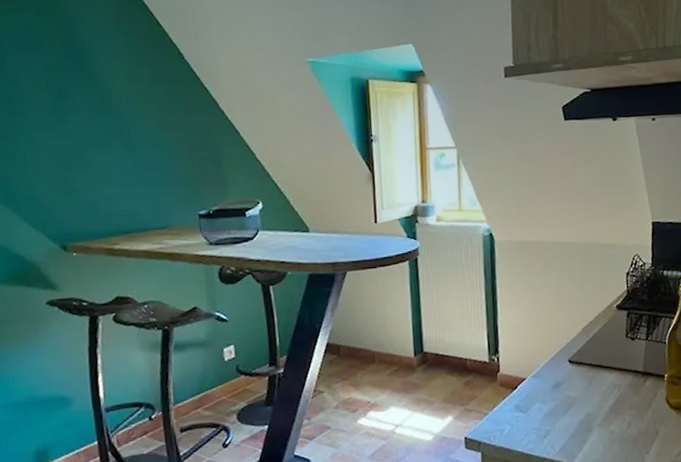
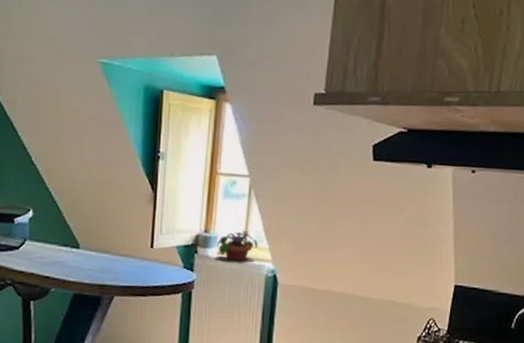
potted flower: none [435,194,472,226] -> present [217,228,258,261]

